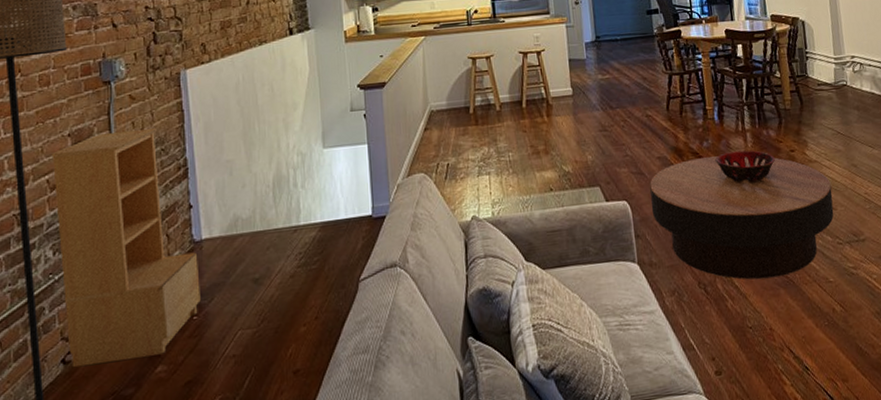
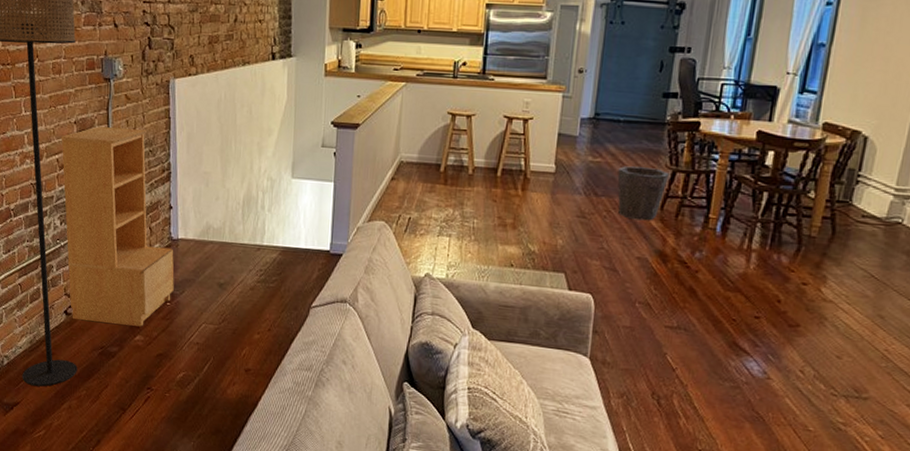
waste bin: none [625,75,667,124] -> present [617,166,669,221]
coffee table: present [650,156,834,280] -> none [617,267,844,411]
decorative bowl: present [715,150,775,182] -> none [705,269,780,308]

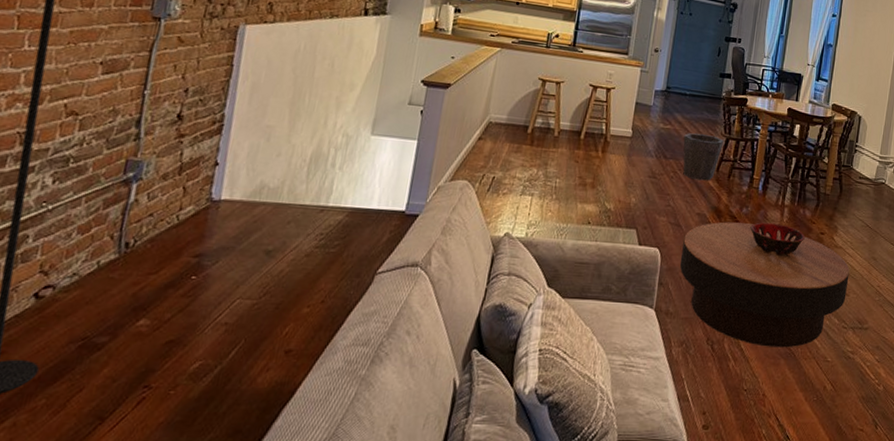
bookshelf: present [61,126,174,327] -> none [44,69,212,308]
coffee table: none [617,267,844,411] -> present [679,222,850,348]
decorative bowl: none [705,269,780,308] -> present [750,222,805,255]

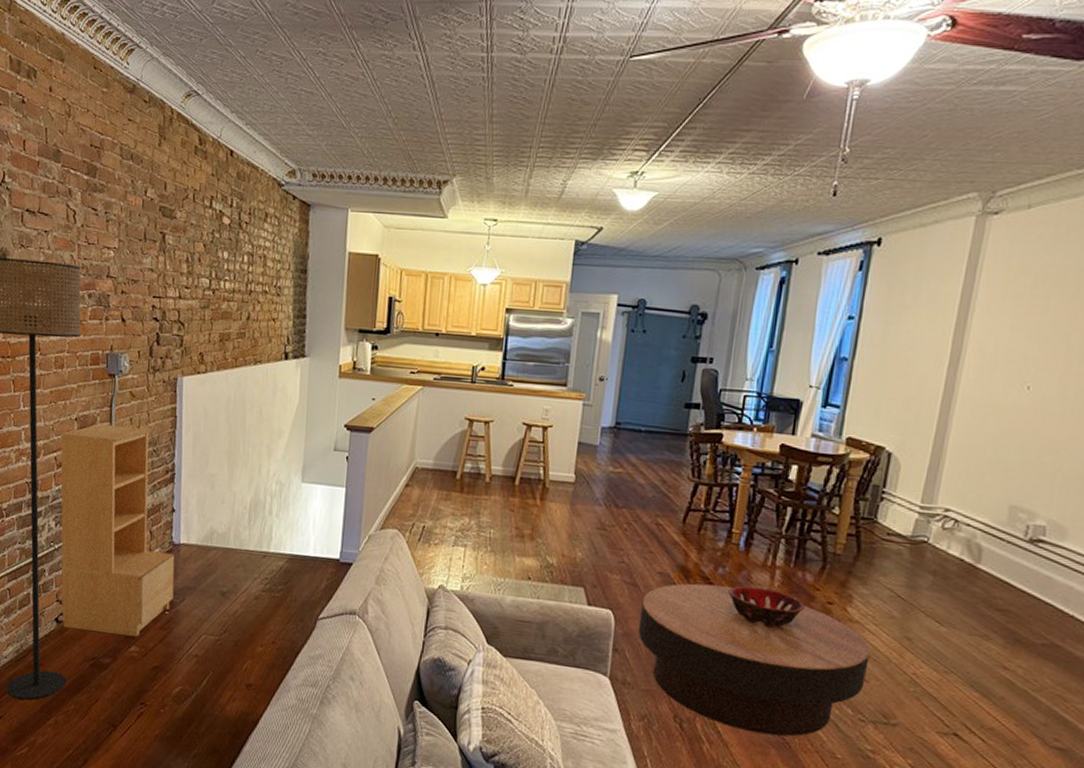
bookshelf: none [44,69,212,308] -> present [60,424,175,637]
waste bin: present [683,133,724,181] -> none [638,477,692,534]

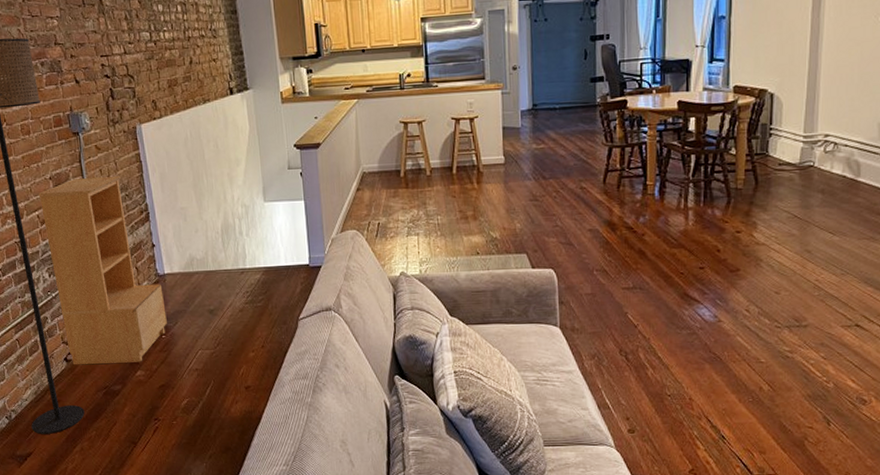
coffee table: present [638,583,871,737] -> none [578,232,778,353]
decorative bowl: present [728,586,805,627] -> none [651,228,717,260]

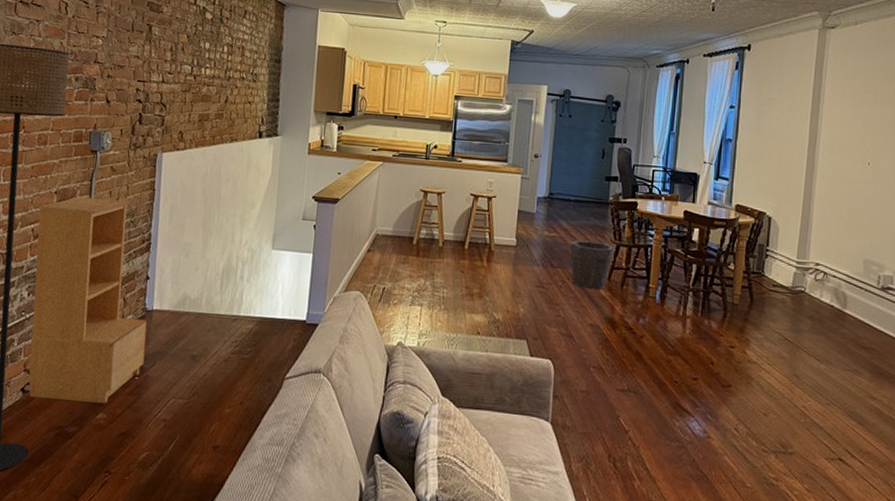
waste bin: none [561,147,606,196] -> present [570,240,614,290]

